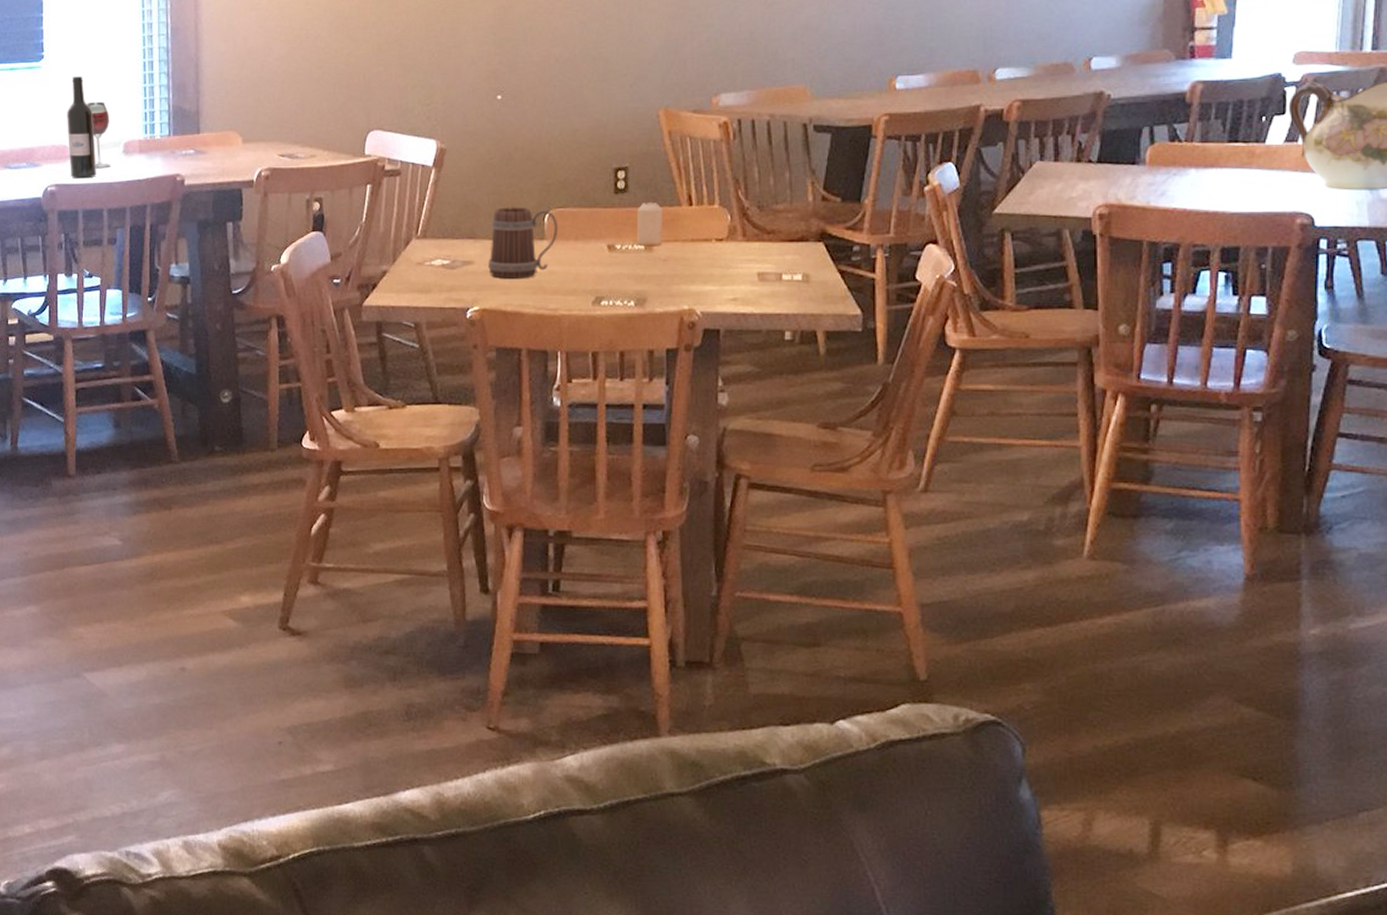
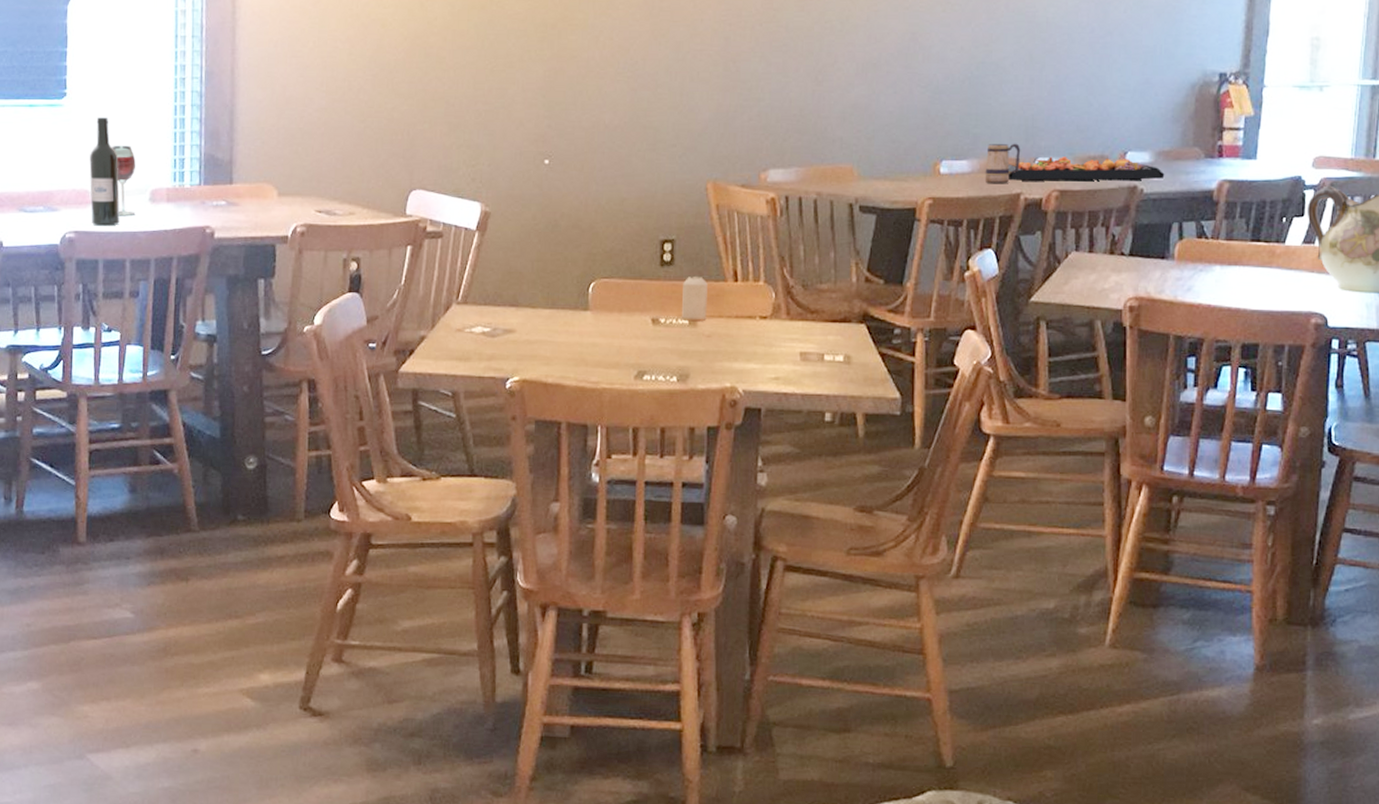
beer mug: present [488,206,559,279] -> none [530,274,603,349]
beer mug: none [942,55,980,97] -> present [985,143,1021,184]
food platter: none [966,65,1133,93] -> present [1007,156,1165,181]

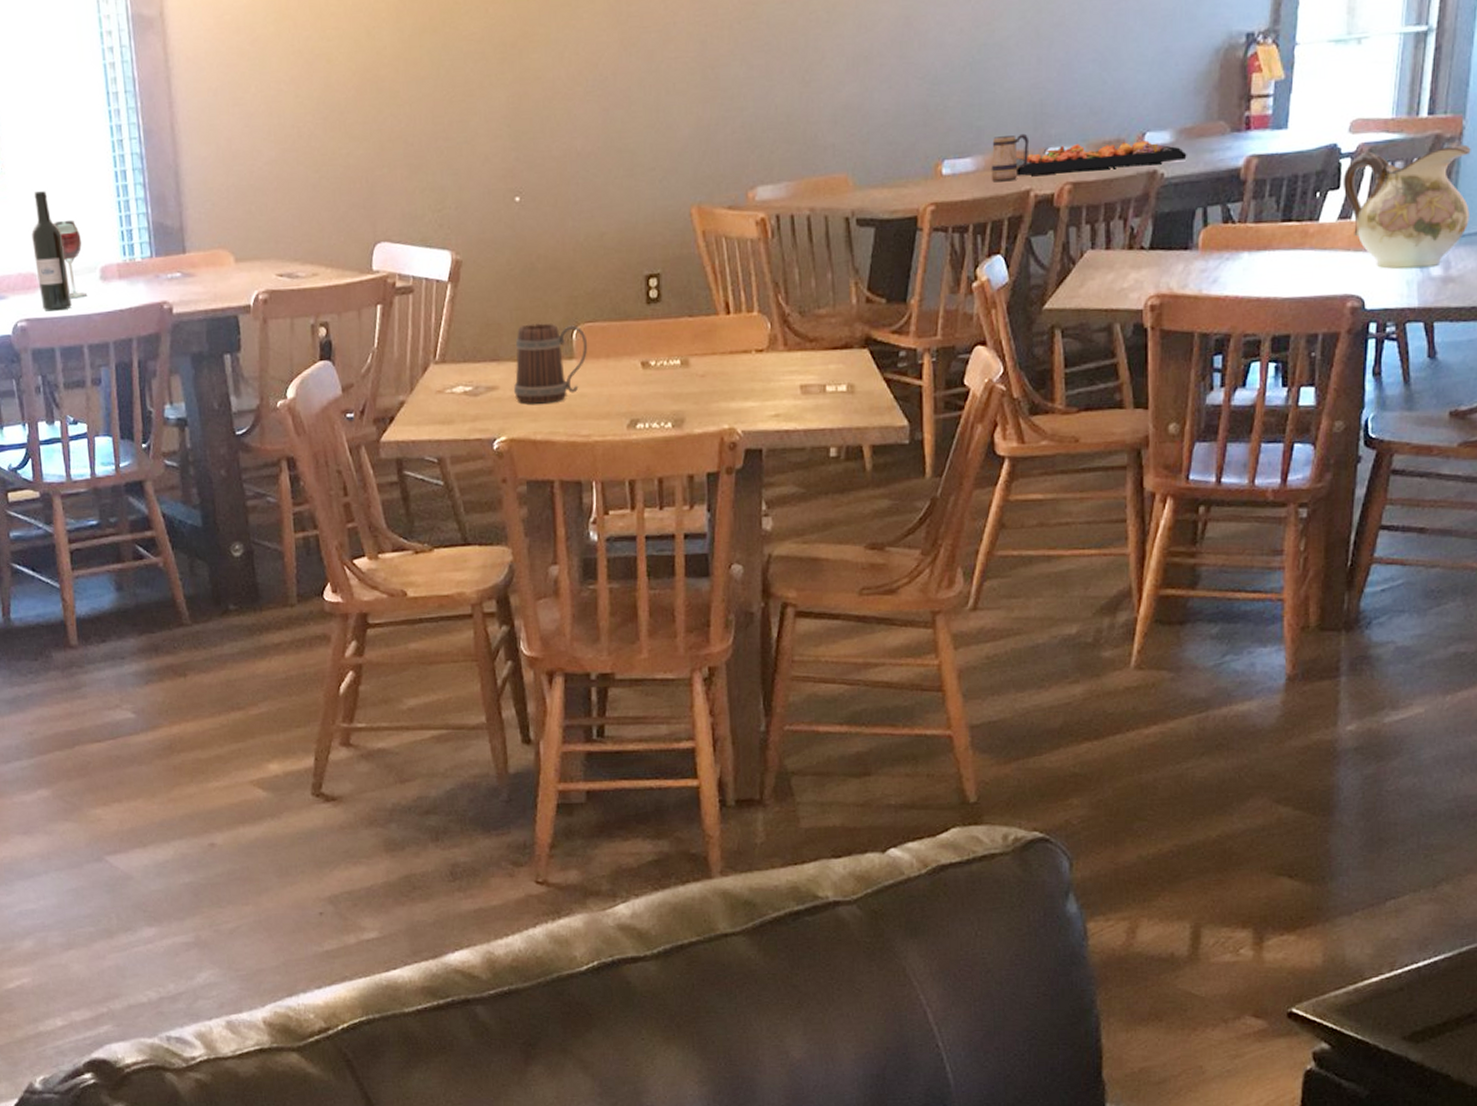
beer mug: none [530,274,603,349] -> present [514,322,588,404]
candle: present [681,275,708,322] -> none [671,311,699,362]

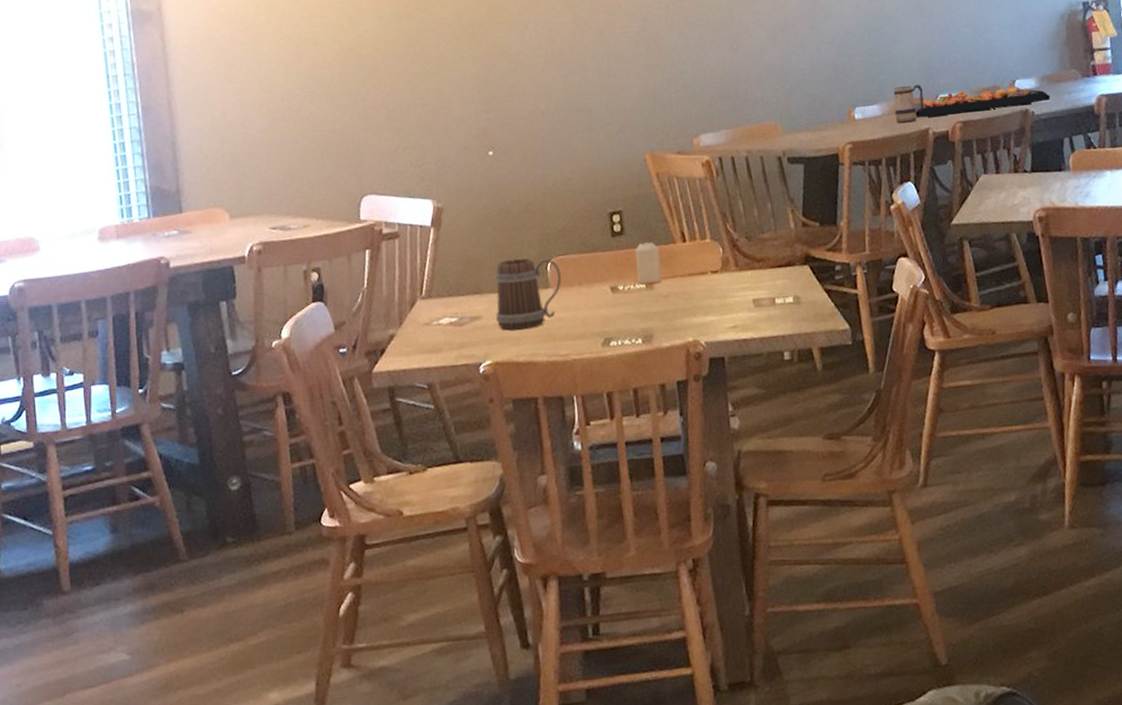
wine bottle: present [32,191,72,310] -> none [31,164,70,271]
wineglass: present [54,220,87,299] -> none [53,188,85,259]
candle: none [671,311,699,362] -> present [635,241,662,286]

